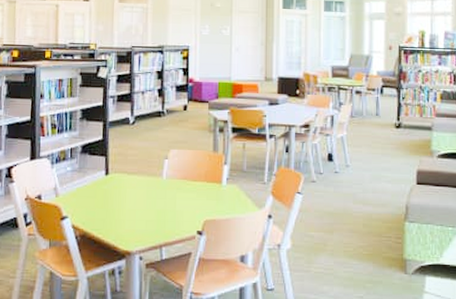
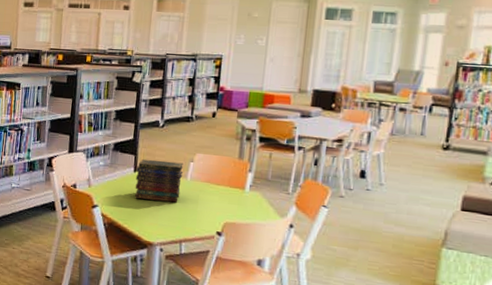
book stack: none [108,160,159,205] -> present [135,158,184,203]

